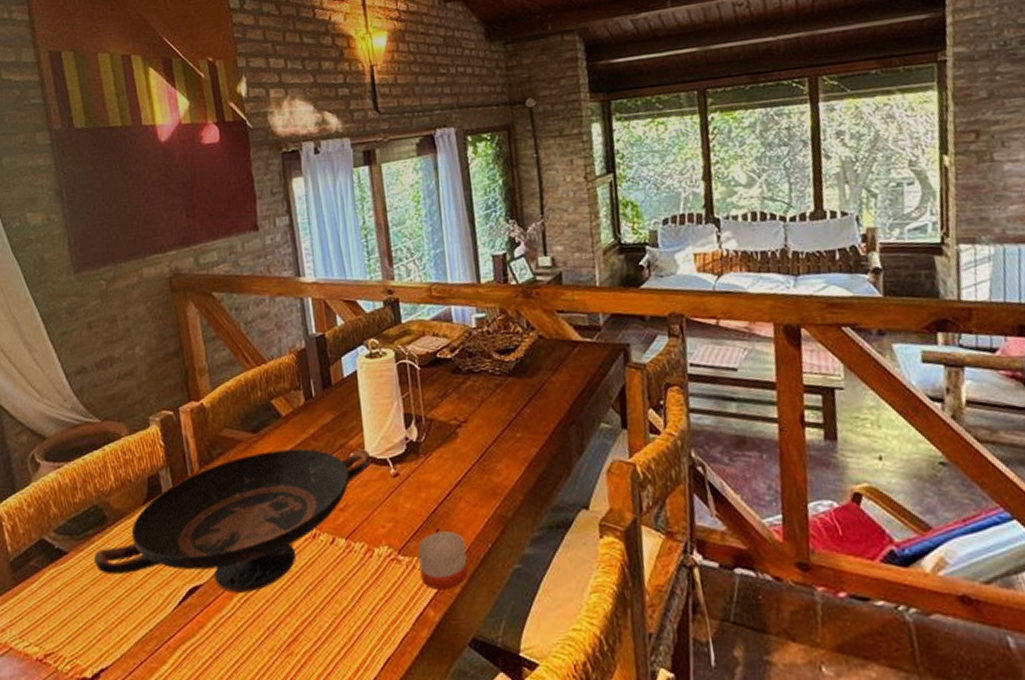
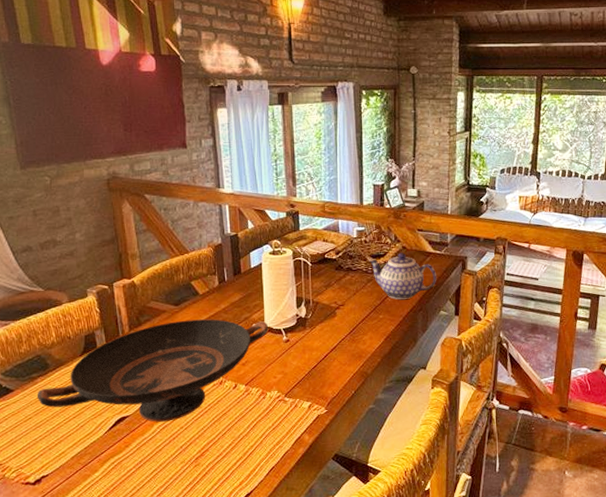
candle: present [418,530,468,591] -> none [300,381,336,422]
teapot: none [495,344,591,410] -> present [369,252,437,299]

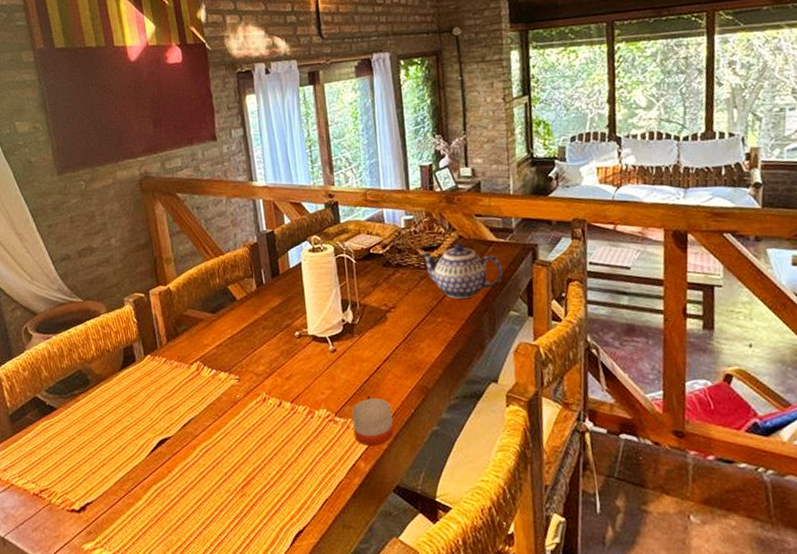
decorative bowl: present [36,319,269,422] -> none [79,327,313,445]
candle: none [300,381,336,422] -> present [352,397,394,446]

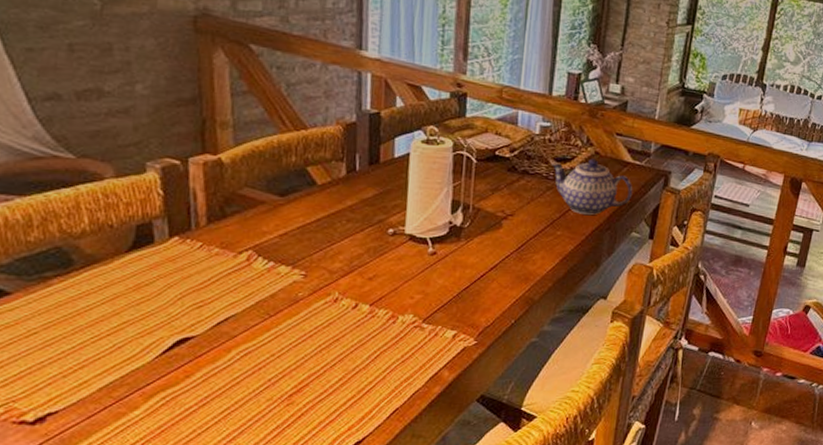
candle: present [352,397,394,446] -> none [441,306,490,355]

